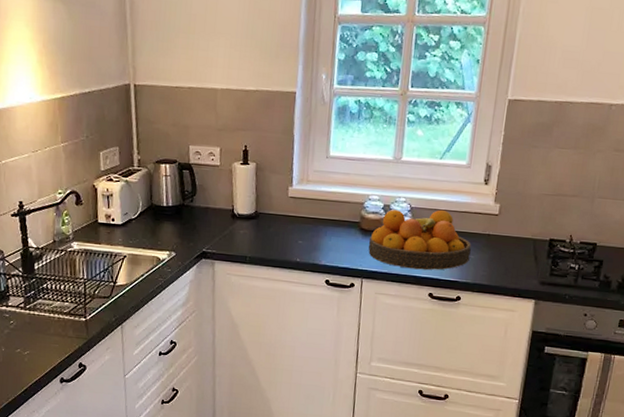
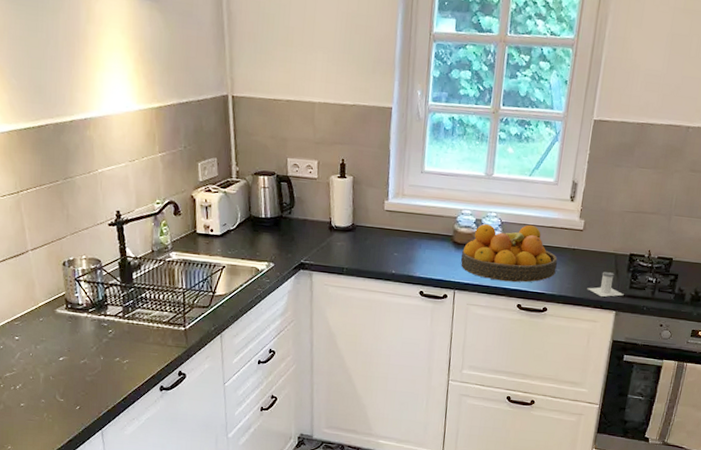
salt shaker: none [503,258,544,285] -> present [587,272,624,297]

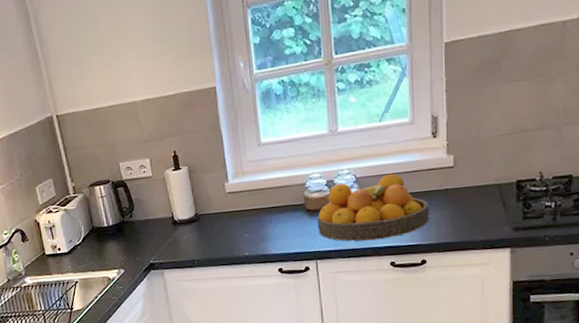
salt shaker: present [587,272,624,297] -> none [470,206,517,236]

